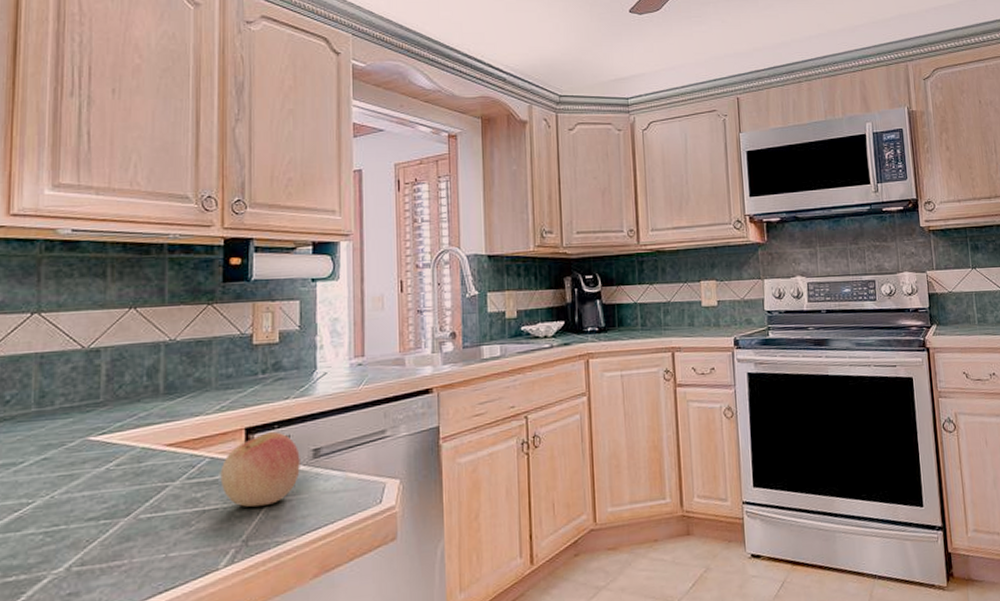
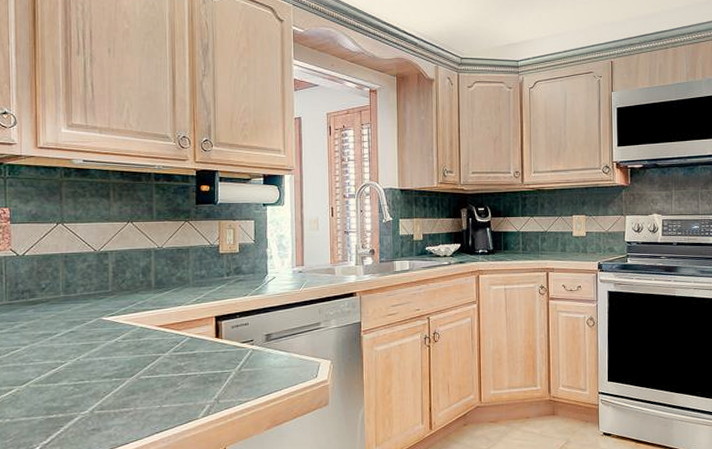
apple: present [220,432,300,507] -> none [198,320,256,375]

